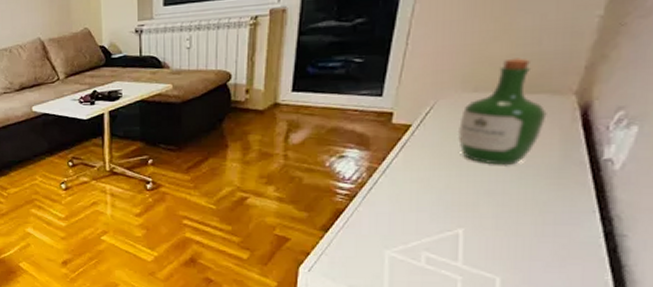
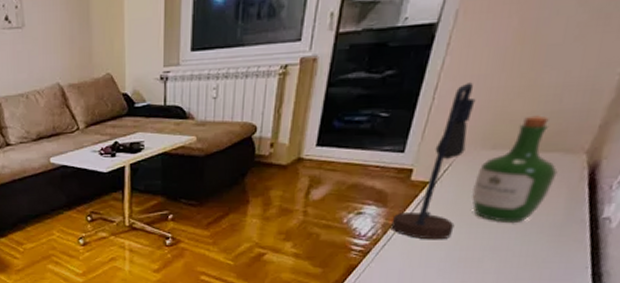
table lamp: none [376,28,451,183] -> present [391,82,476,240]

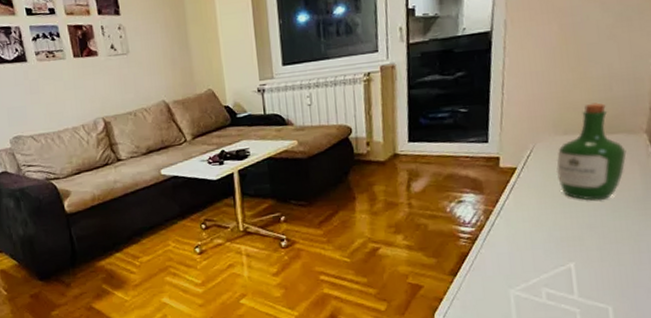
table lamp: present [391,82,476,240] -> none [491,78,549,222]

